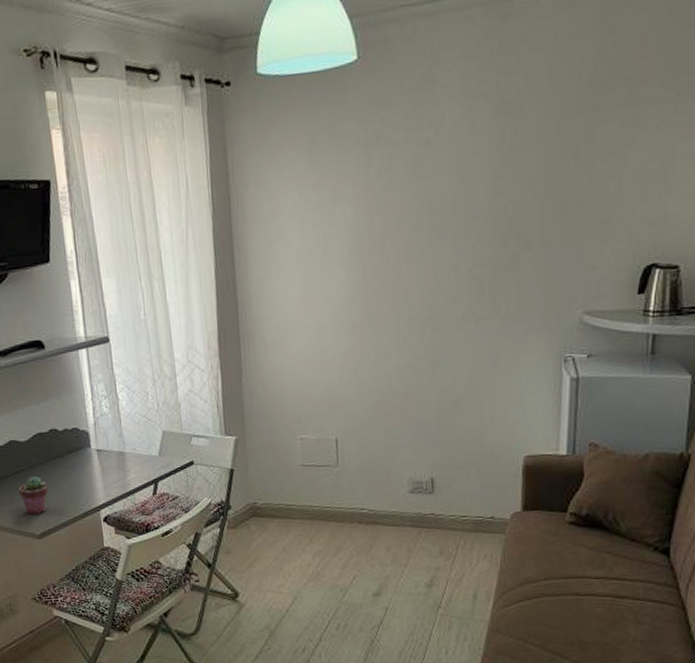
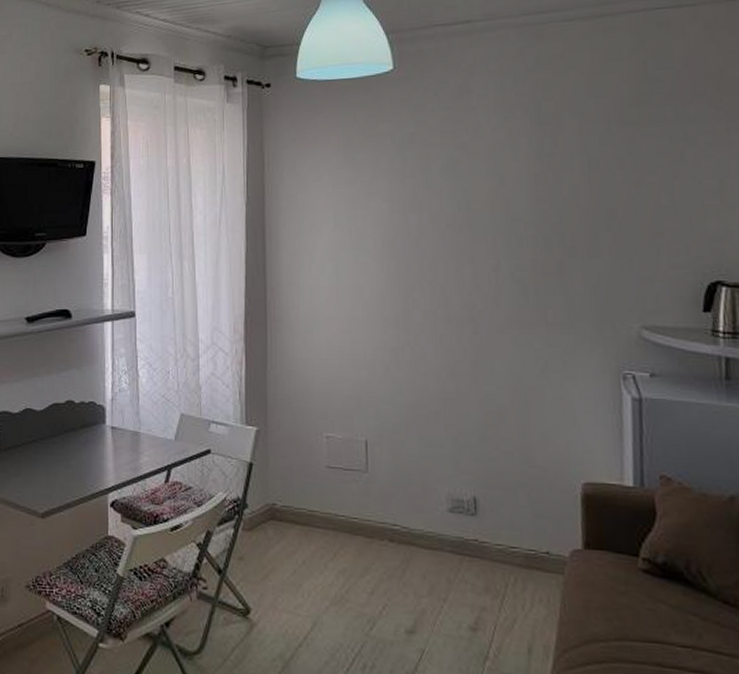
potted succulent: present [19,476,48,514] -> none [28,449,57,490]

